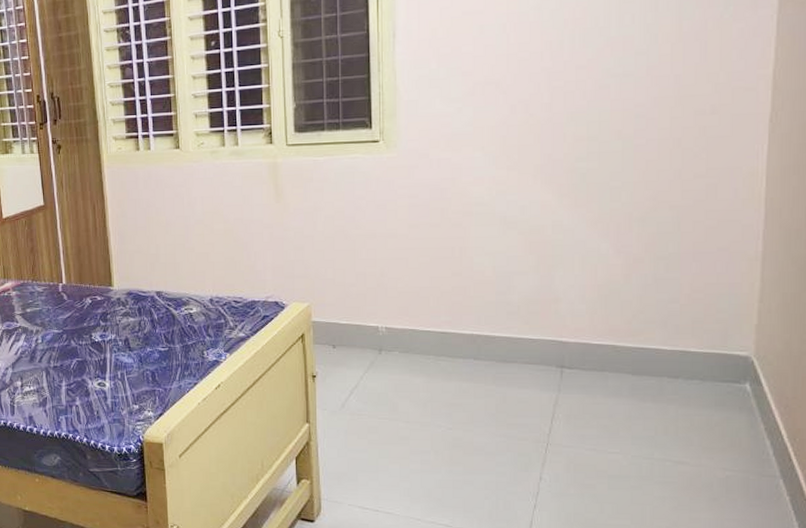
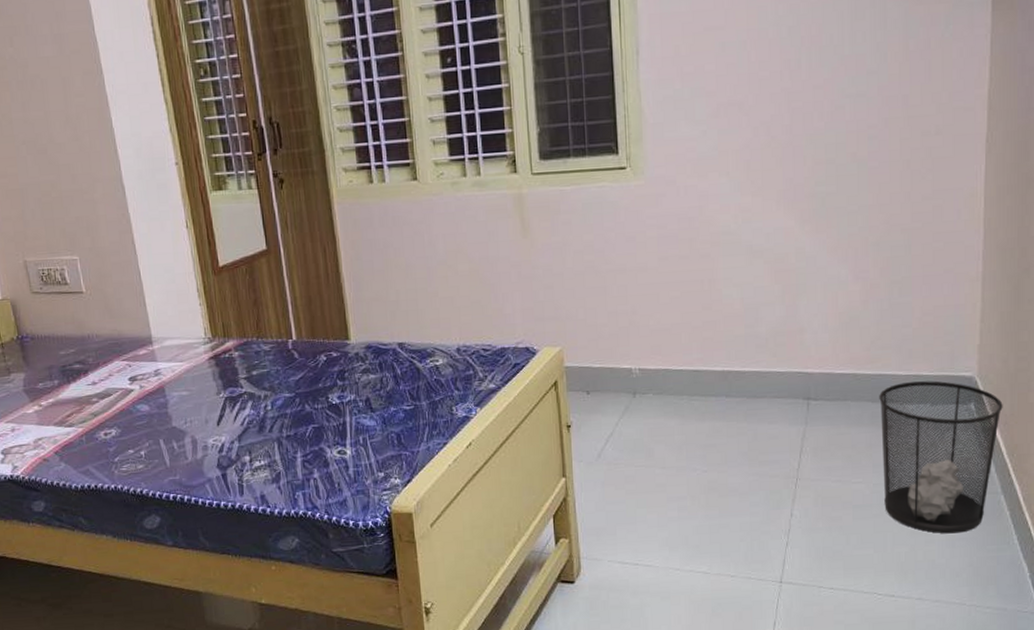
waste bin: none [640,358,784,514] -> present [879,380,1003,534]

